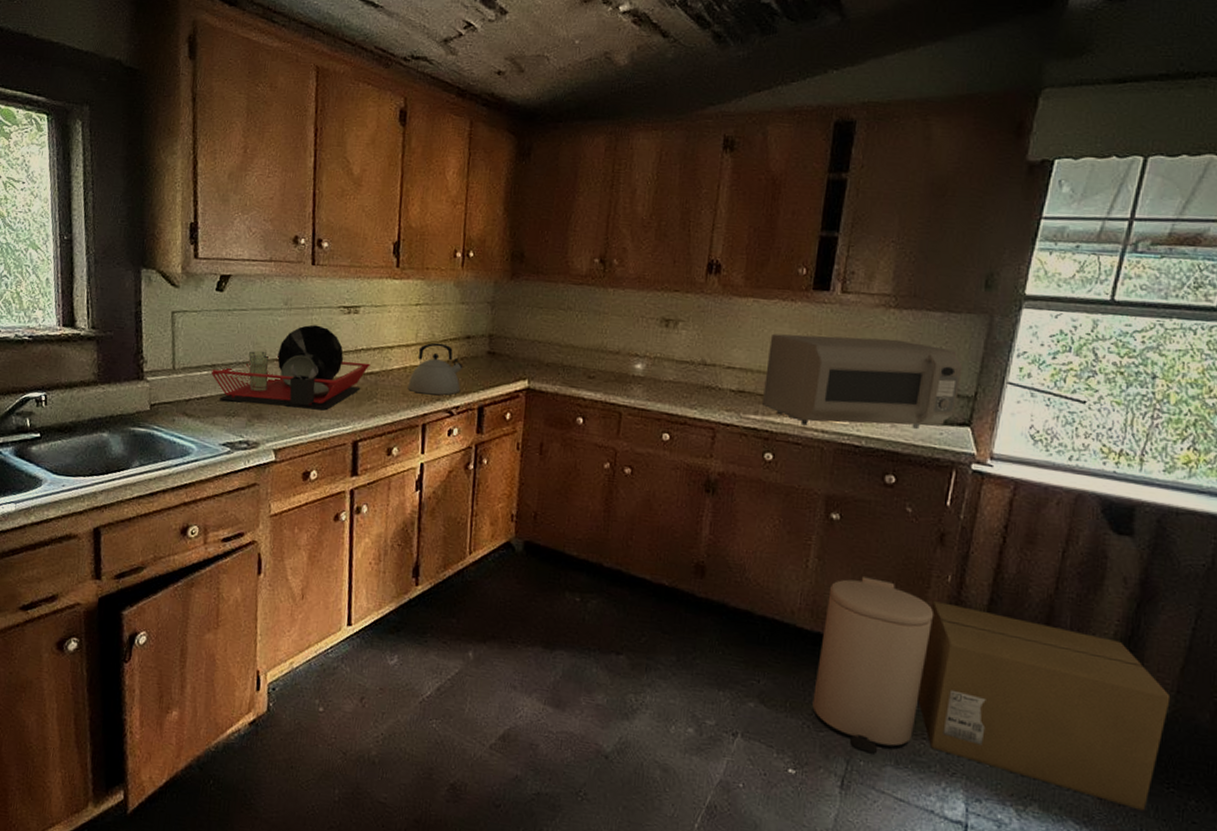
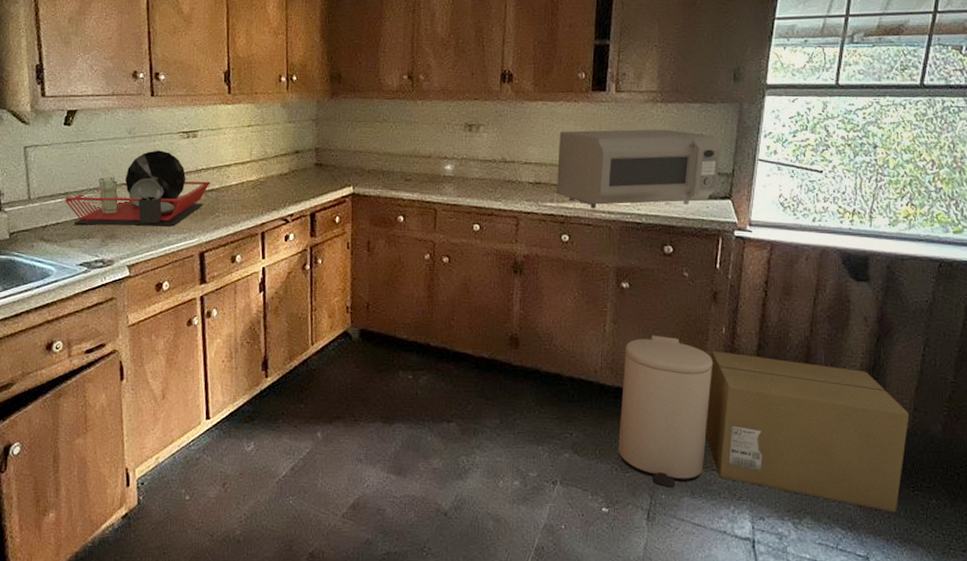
kettle: present [407,342,464,396] -> none [245,159,295,206]

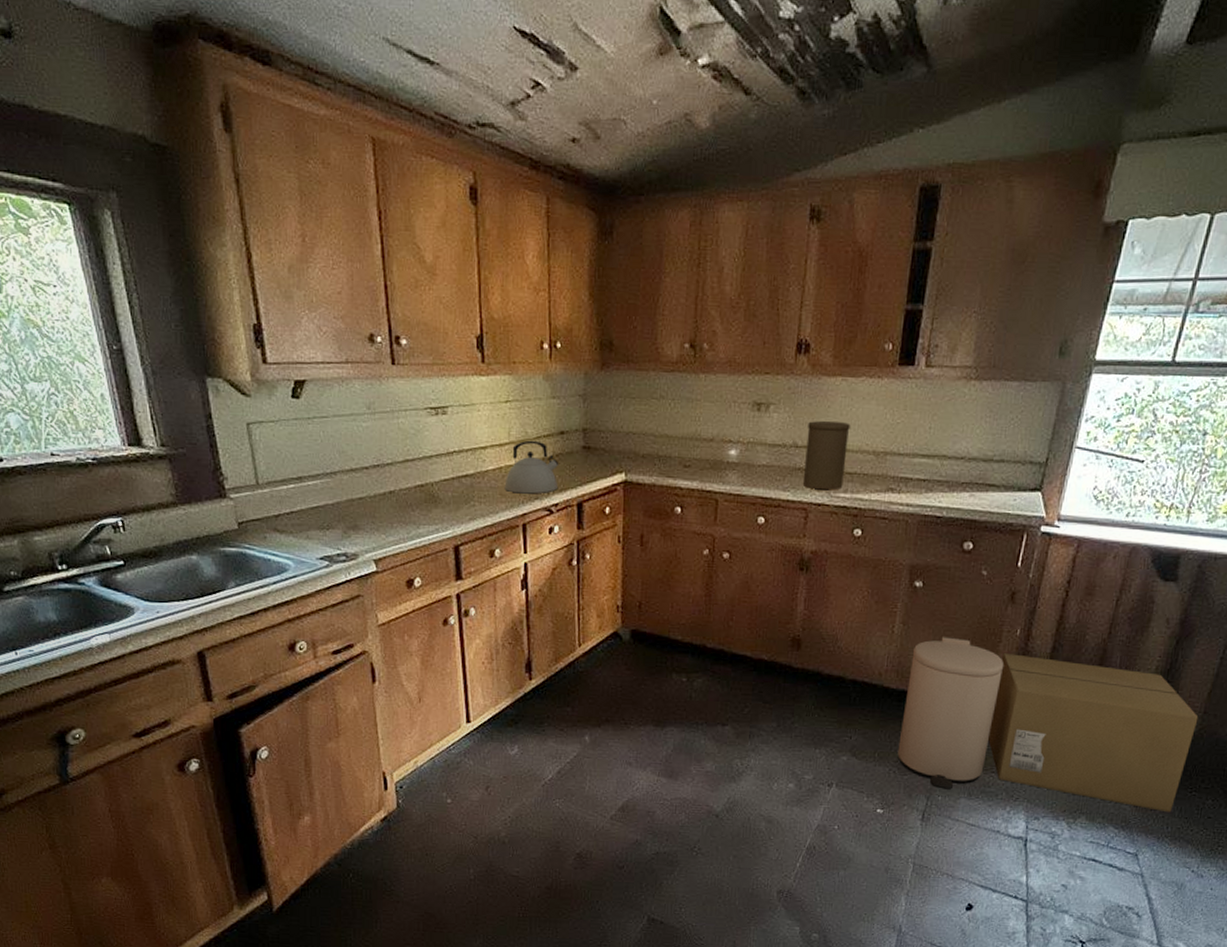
dish rack: present [65,150,211,227] -> none [299,429,464,517]
kettle: none [245,159,295,206] -> present [504,440,559,494]
canister: none [512,139,553,200] -> present [802,420,851,491]
microwave: present [557,129,721,209] -> none [851,410,1036,500]

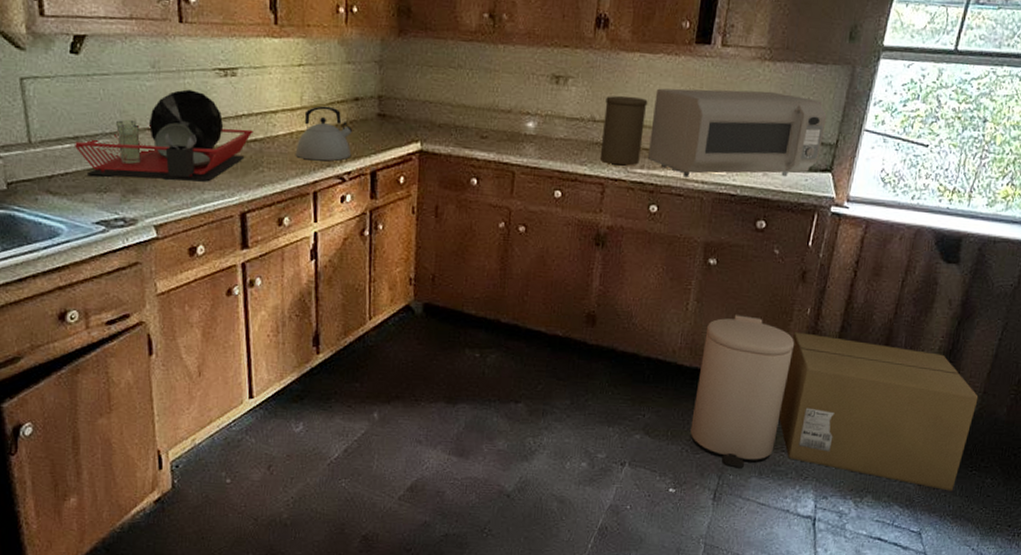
dish rack: none [299,429,464,517] -> present [75,89,253,182]
microwave: none [851,410,1036,500] -> present [648,88,827,177]

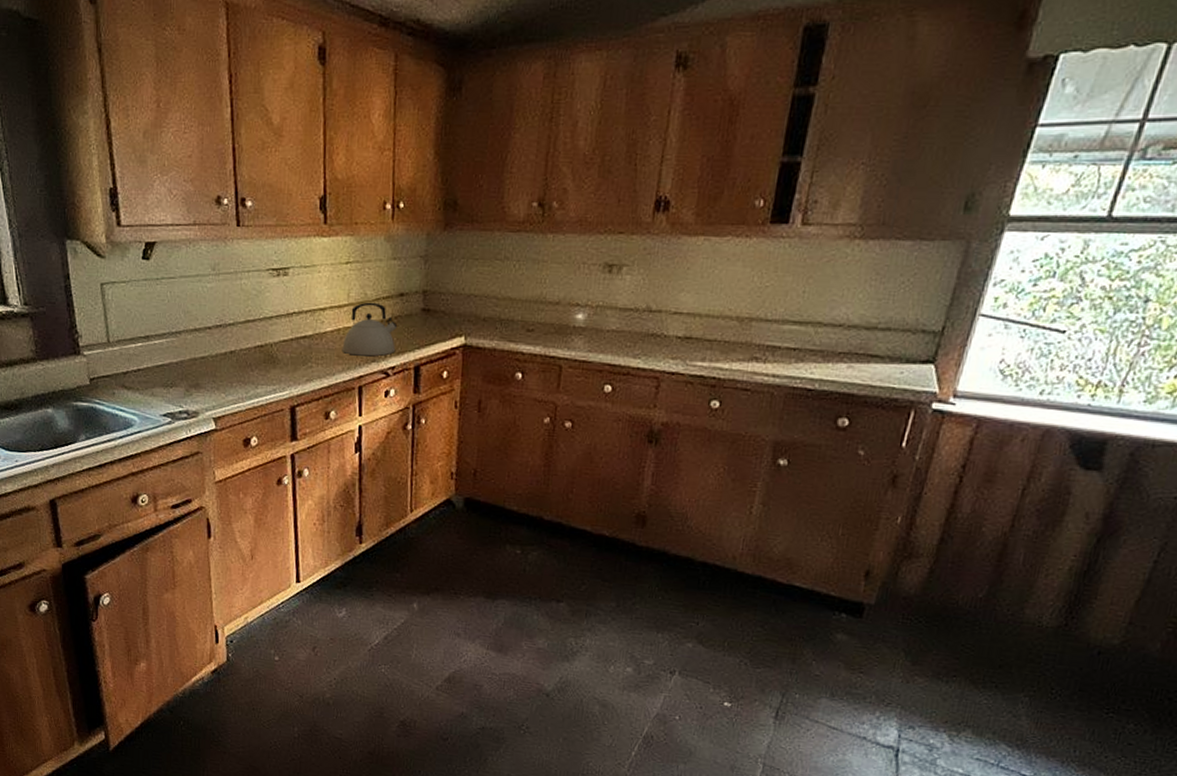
dish rack: present [75,89,253,182] -> none [146,290,303,377]
canister: present [599,95,648,166] -> none [655,283,712,359]
microwave: present [648,88,827,177] -> none [710,273,931,370]
pedal bin: present [690,315,795,469] -> none [750,521,881,688]
box: present [778,332,979,491] -> none [856,542,1122,735]

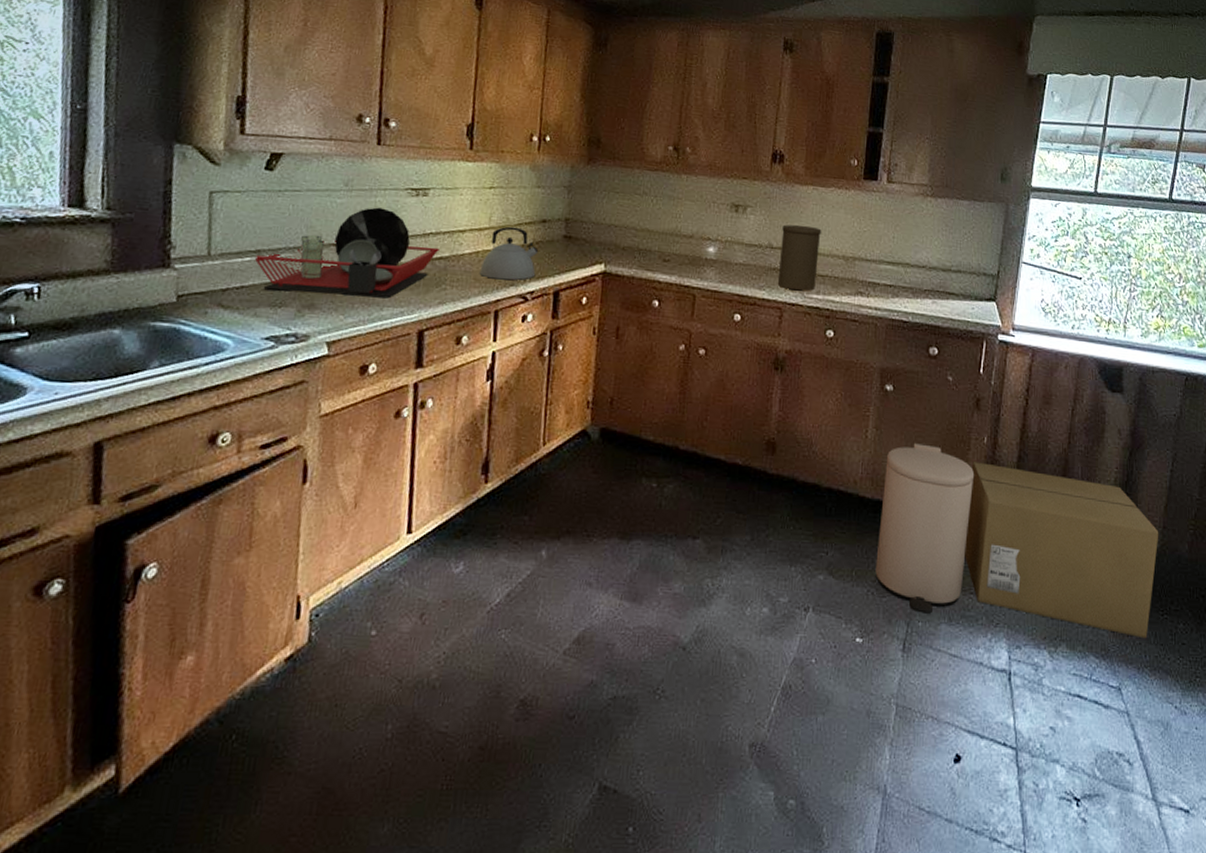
dish rack: none [146,290,303,377] -> present [255,207,440,299]
canister: none [655,283,712,359] -> present [777,224,822,292]
pedal bin: none [750,521,881,688] -> present [875,443,975,614]
box: none [856,542,1122,735] -> present [963,462,1159,639]

